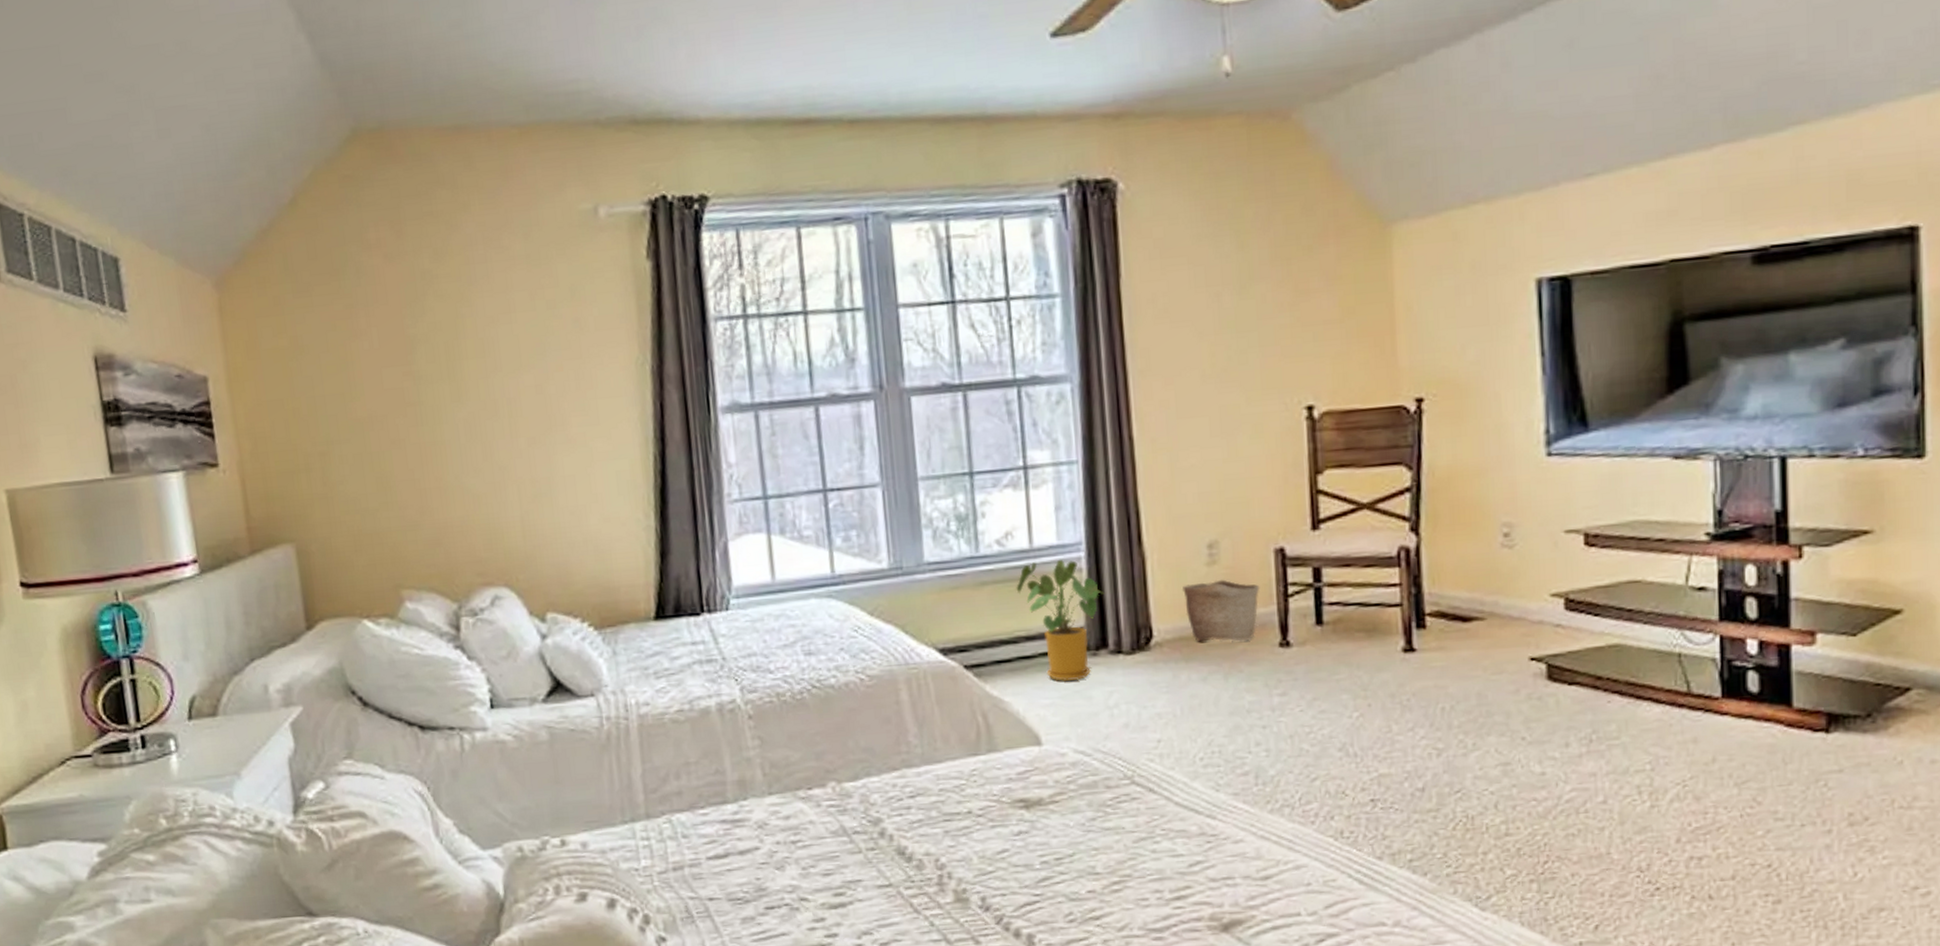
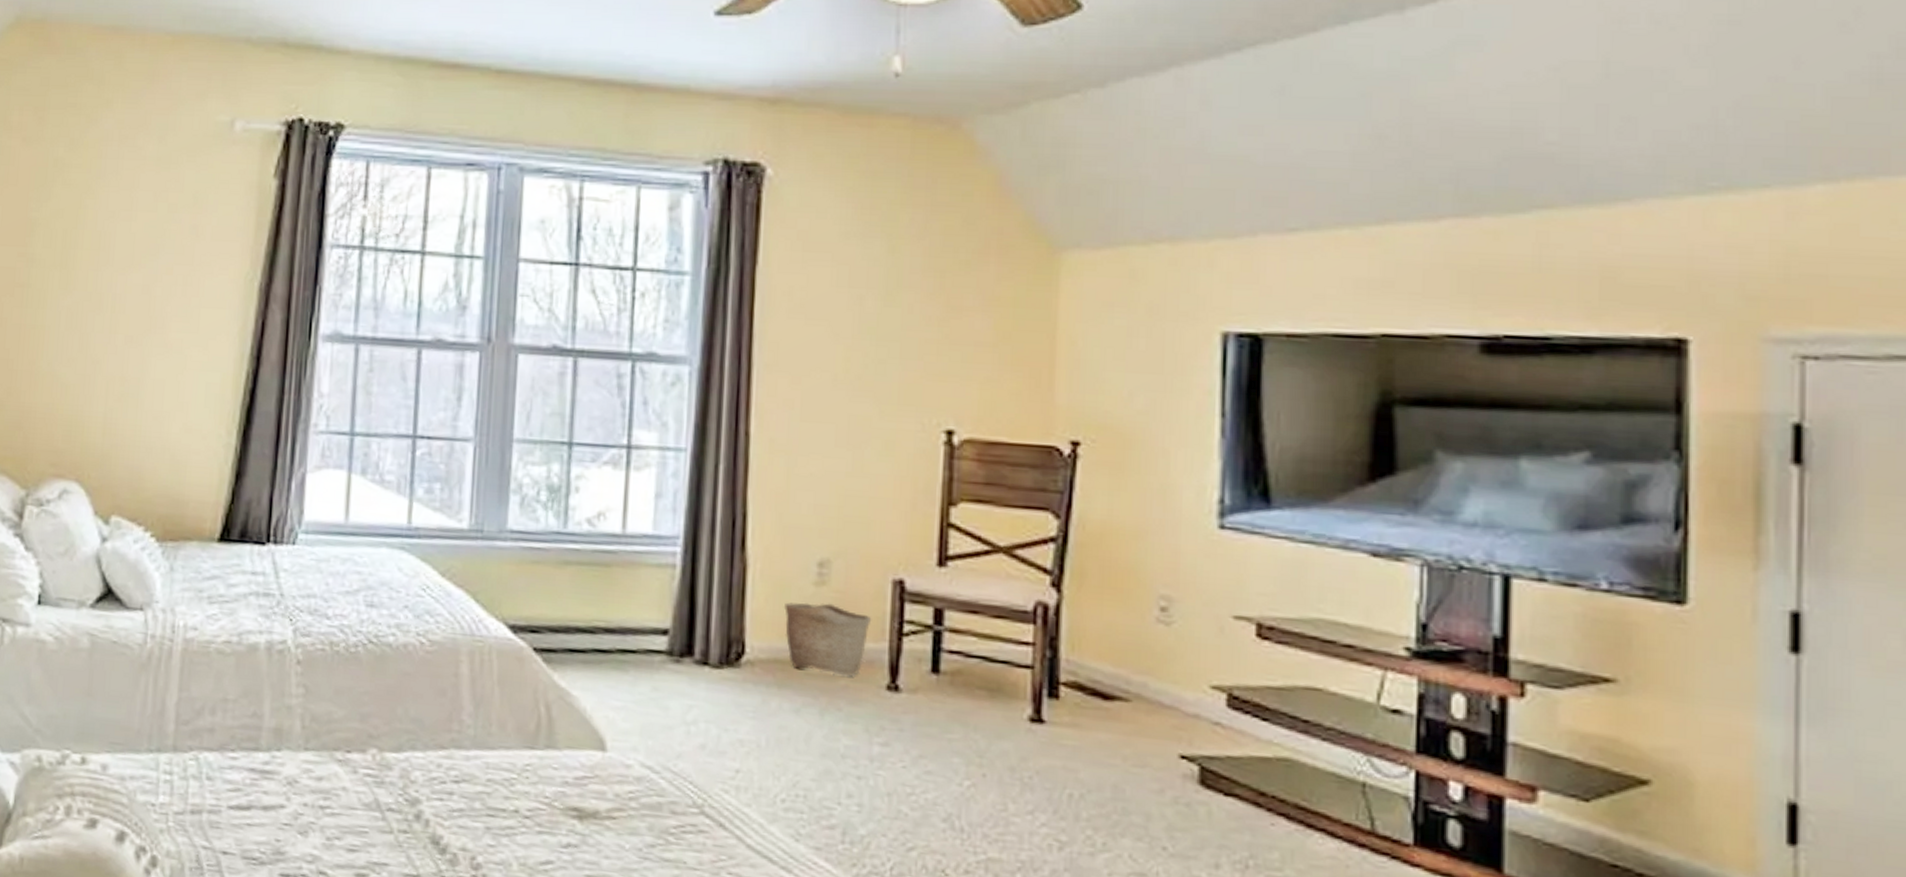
house plant: present [1016,559,1105,681] -> none [601,549,697,687]

